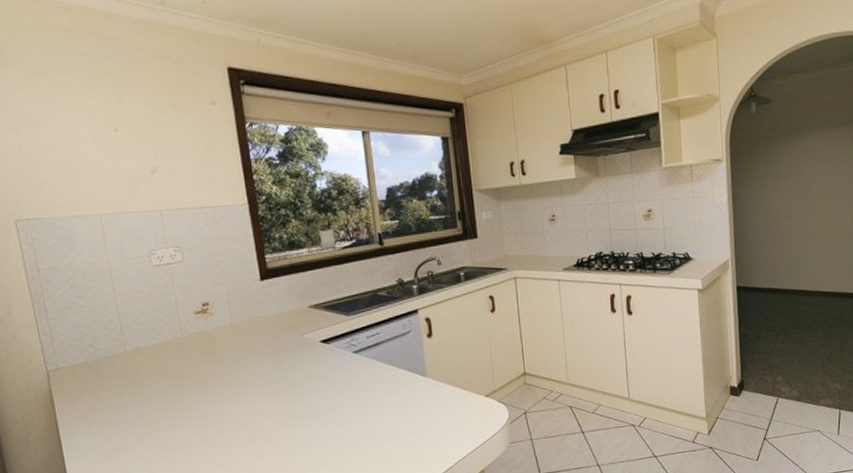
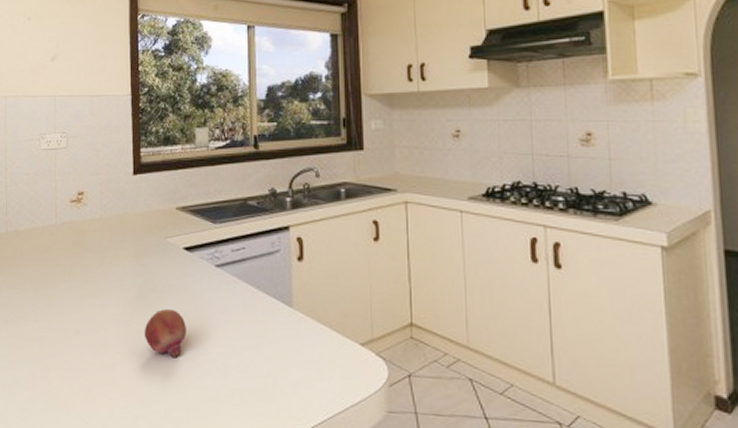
fruit: none [289,396,331,438] -> present [144,309,186,359]

